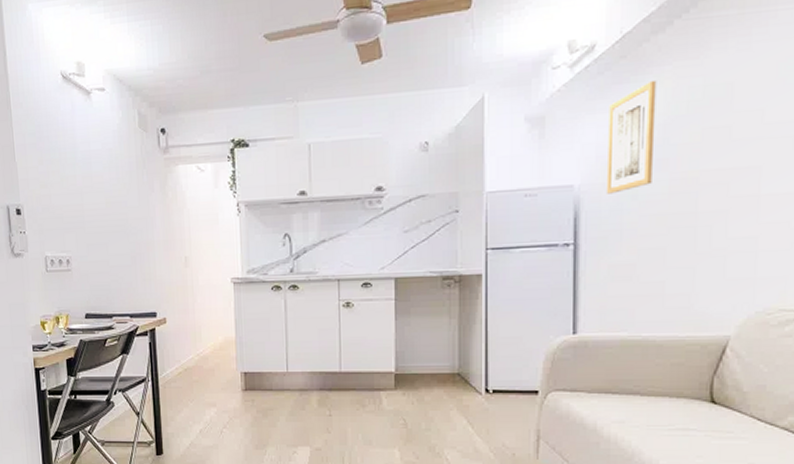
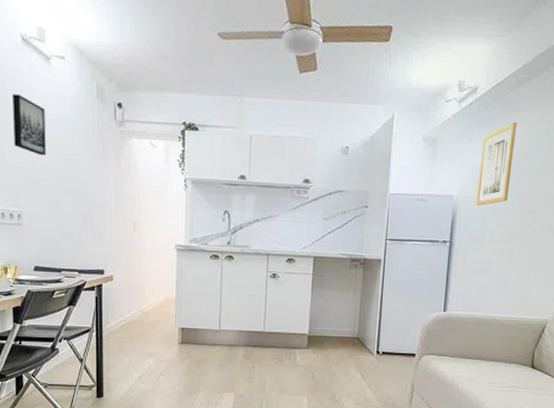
wall art: none [56,134,91,196] -> present [13,94,46,156]

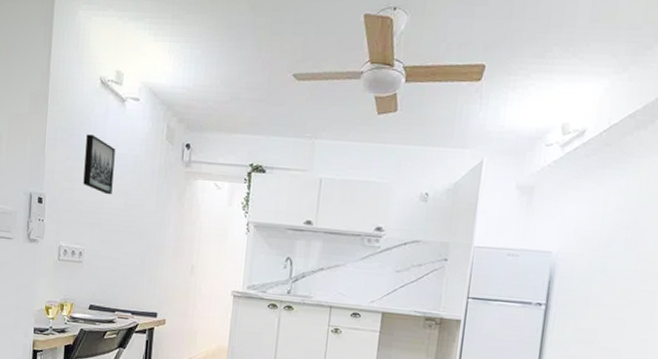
wall art: present [475,121,517,206] -> none [579,169,635,265]

